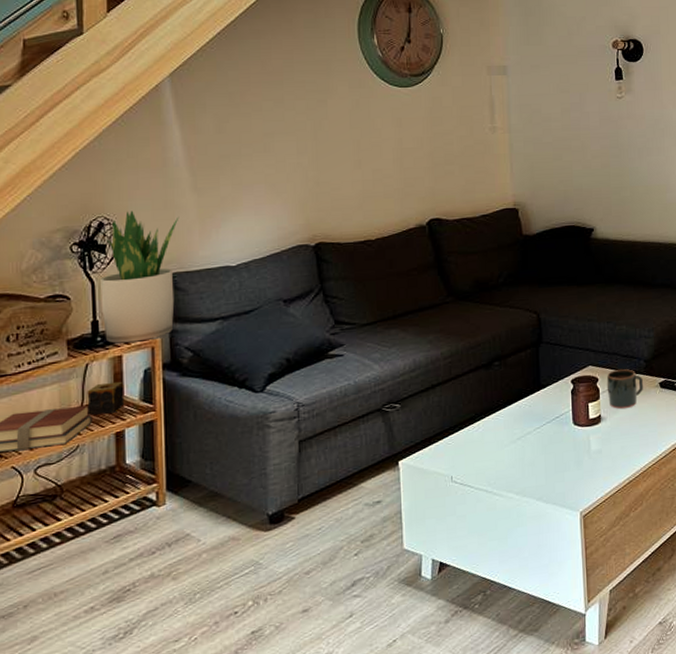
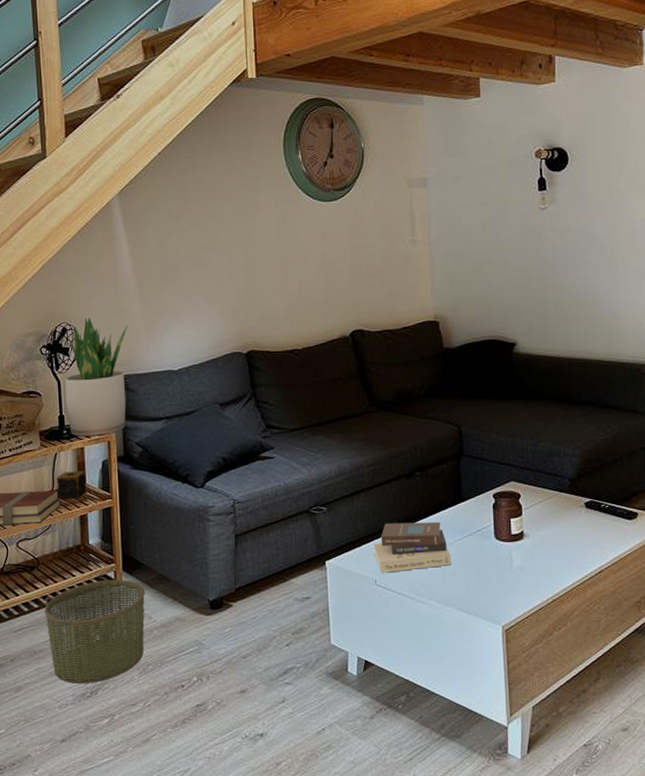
basket: none [68,500,194,625] -> present [44,580,146,683]
books: none [450,411,529,469] -> present [374,521,451,573]
mug: present [606,368,643,410] -> none [529,486,568,527]

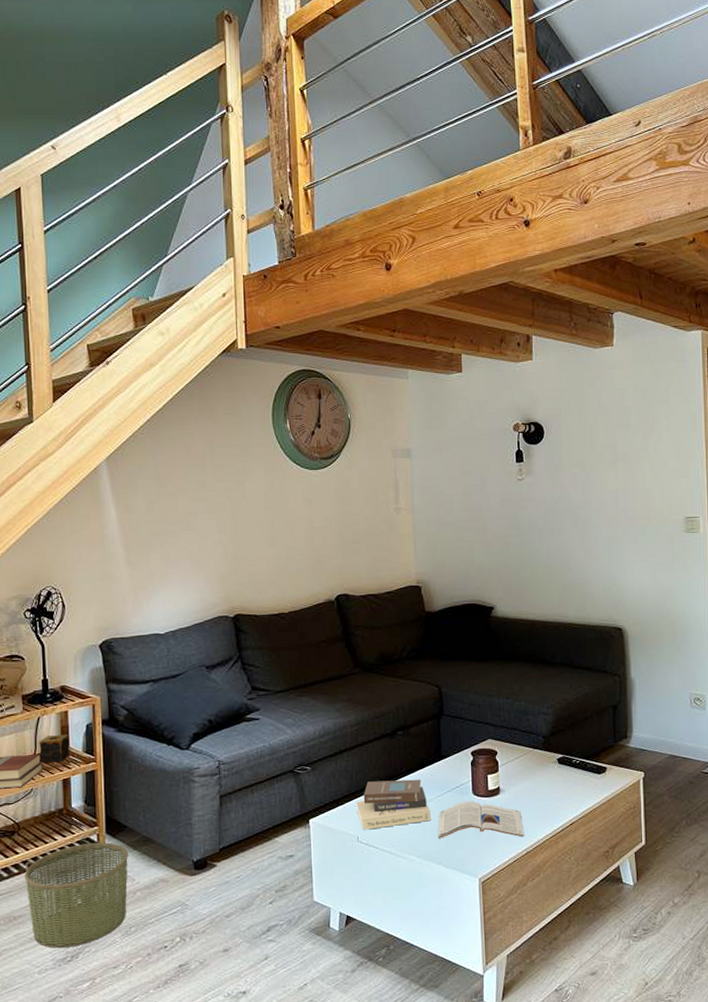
planter: present [65,317,129,437] -> none [49,581,115,700]
magazine: none [458,545,550,584] -> present [437,800,524,839]

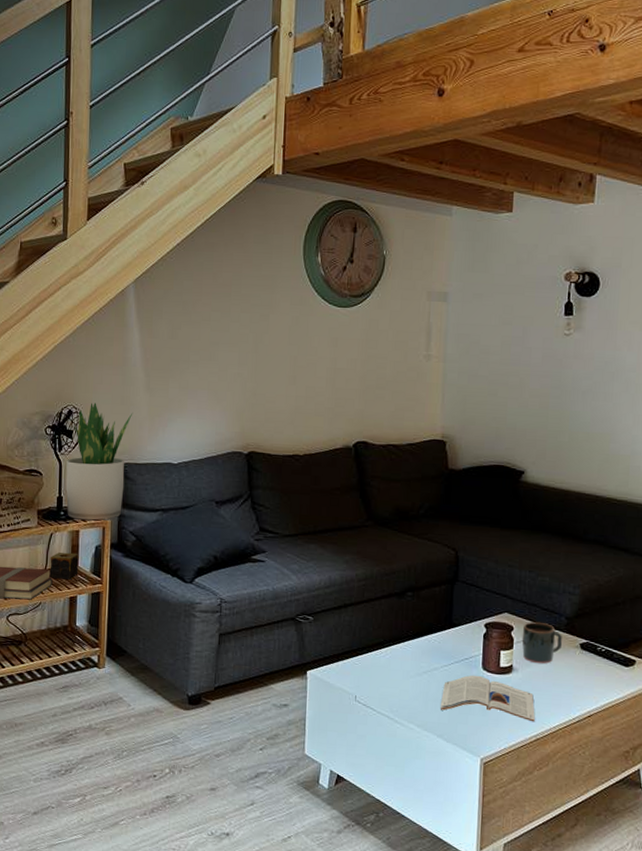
basket: present [24,842,129,948] -> none [28,662,127,762]
planter: none [49,581,115,700] -> present [65,402,133,521]
books: present [356,779,431,830] -> none [357,640,435,691]
mug: none [505,743,541,783] -> present [521,621,562,664]

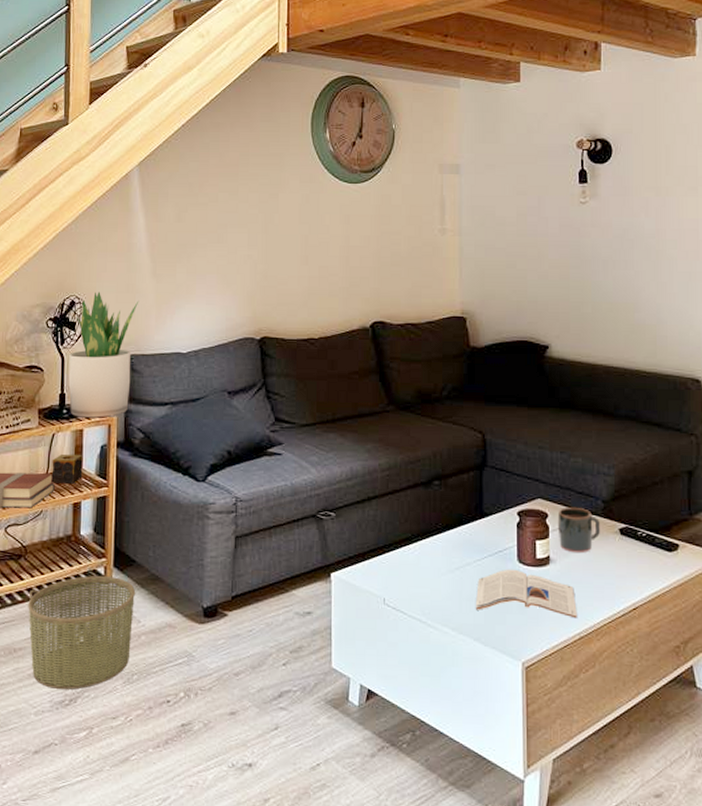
basket: none [28,662,127,762] -> present [28,576,136,690]

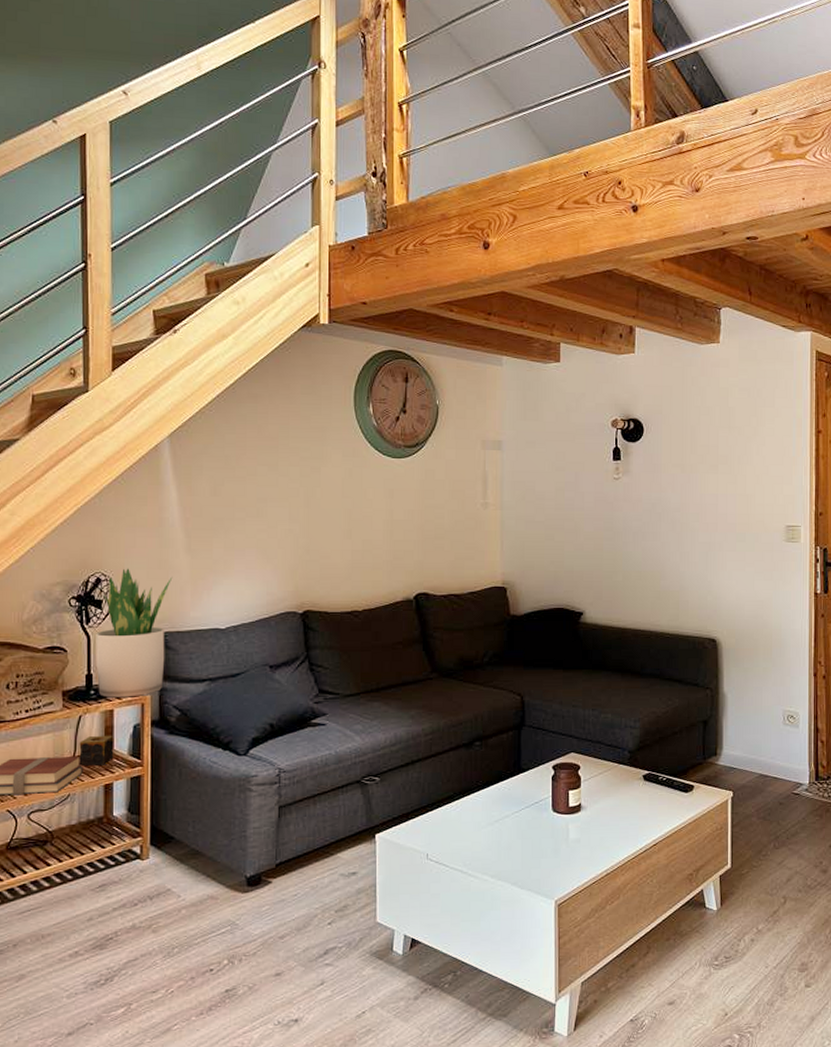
basket: present [28,576,136,690] -> none [56,855,175,970]
magazine: present [475,569,577,619] -> none [512,817,605,858]
mug: present [557,506,600,554] -> none [588,758,626,800]

